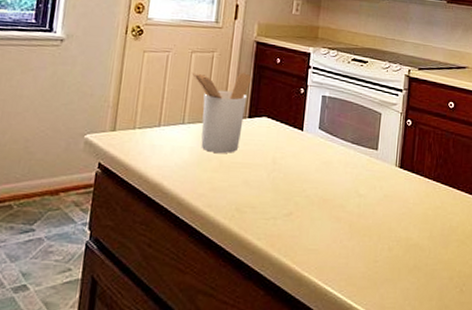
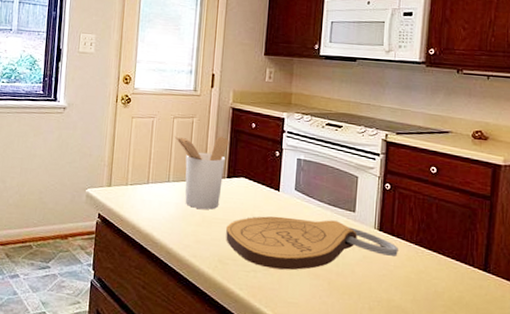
cutting board: none [244,157,417,215] -> present [226,216,398,270]

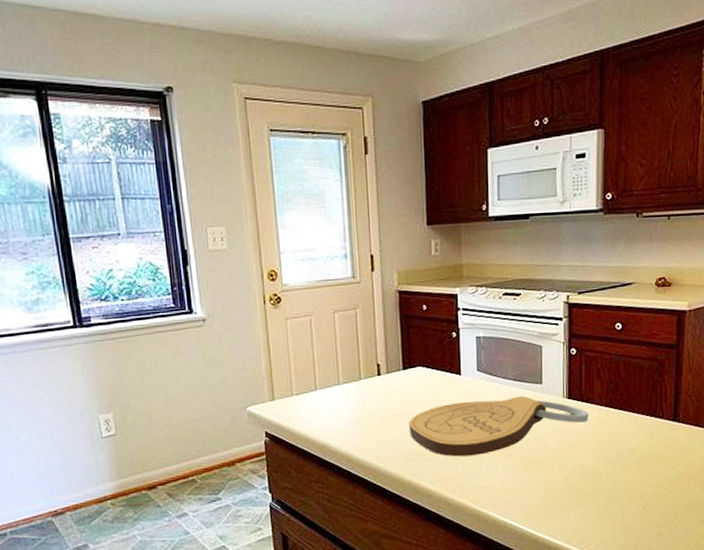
utensil holder: present [174,136,229,210] -> none [337,325,400,408]

